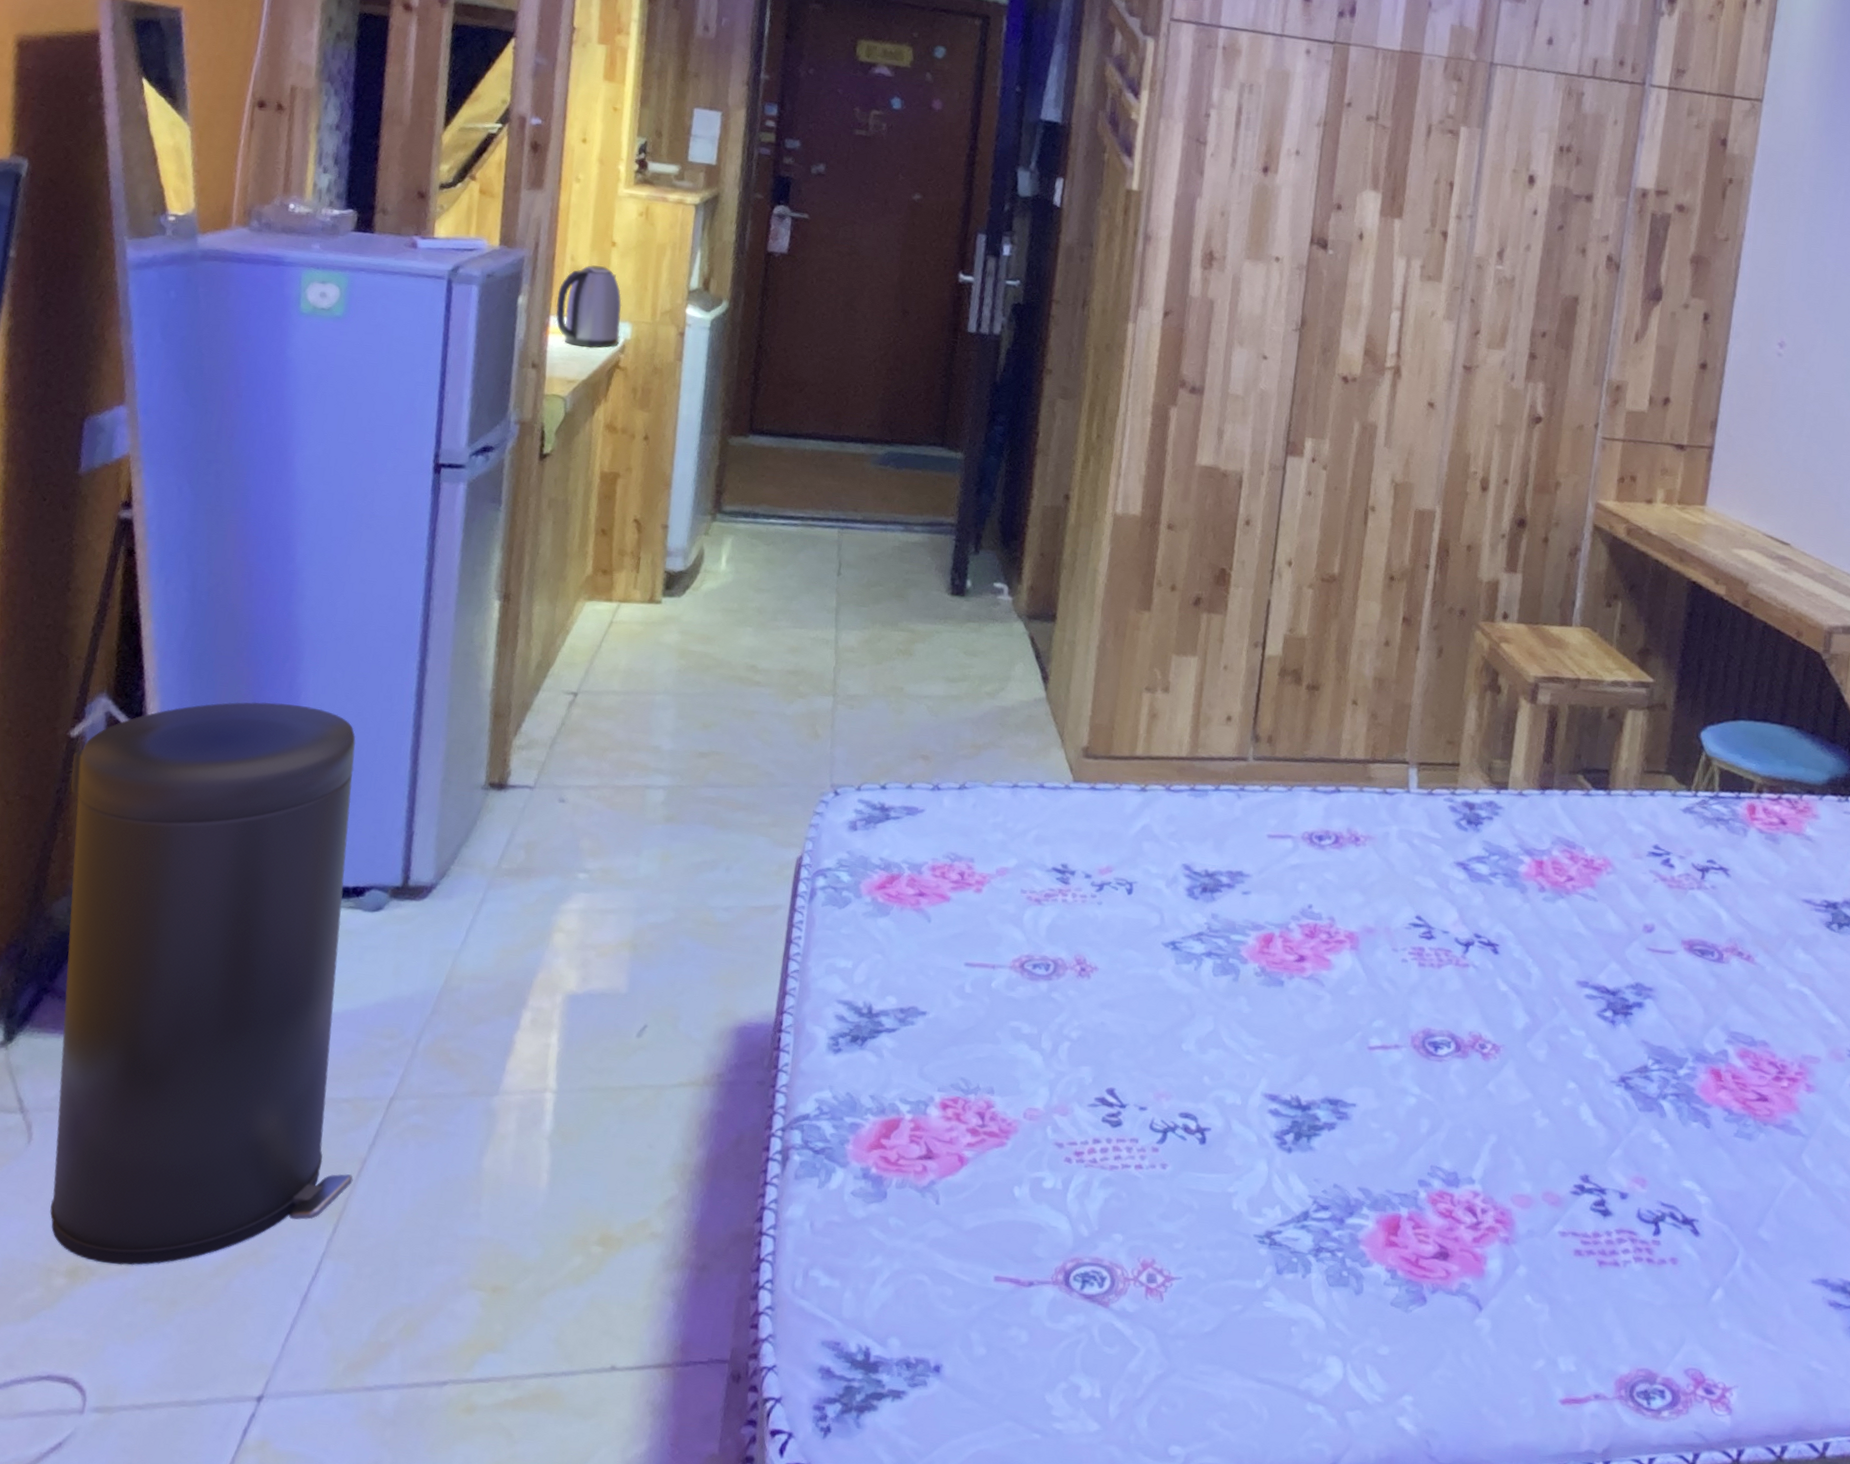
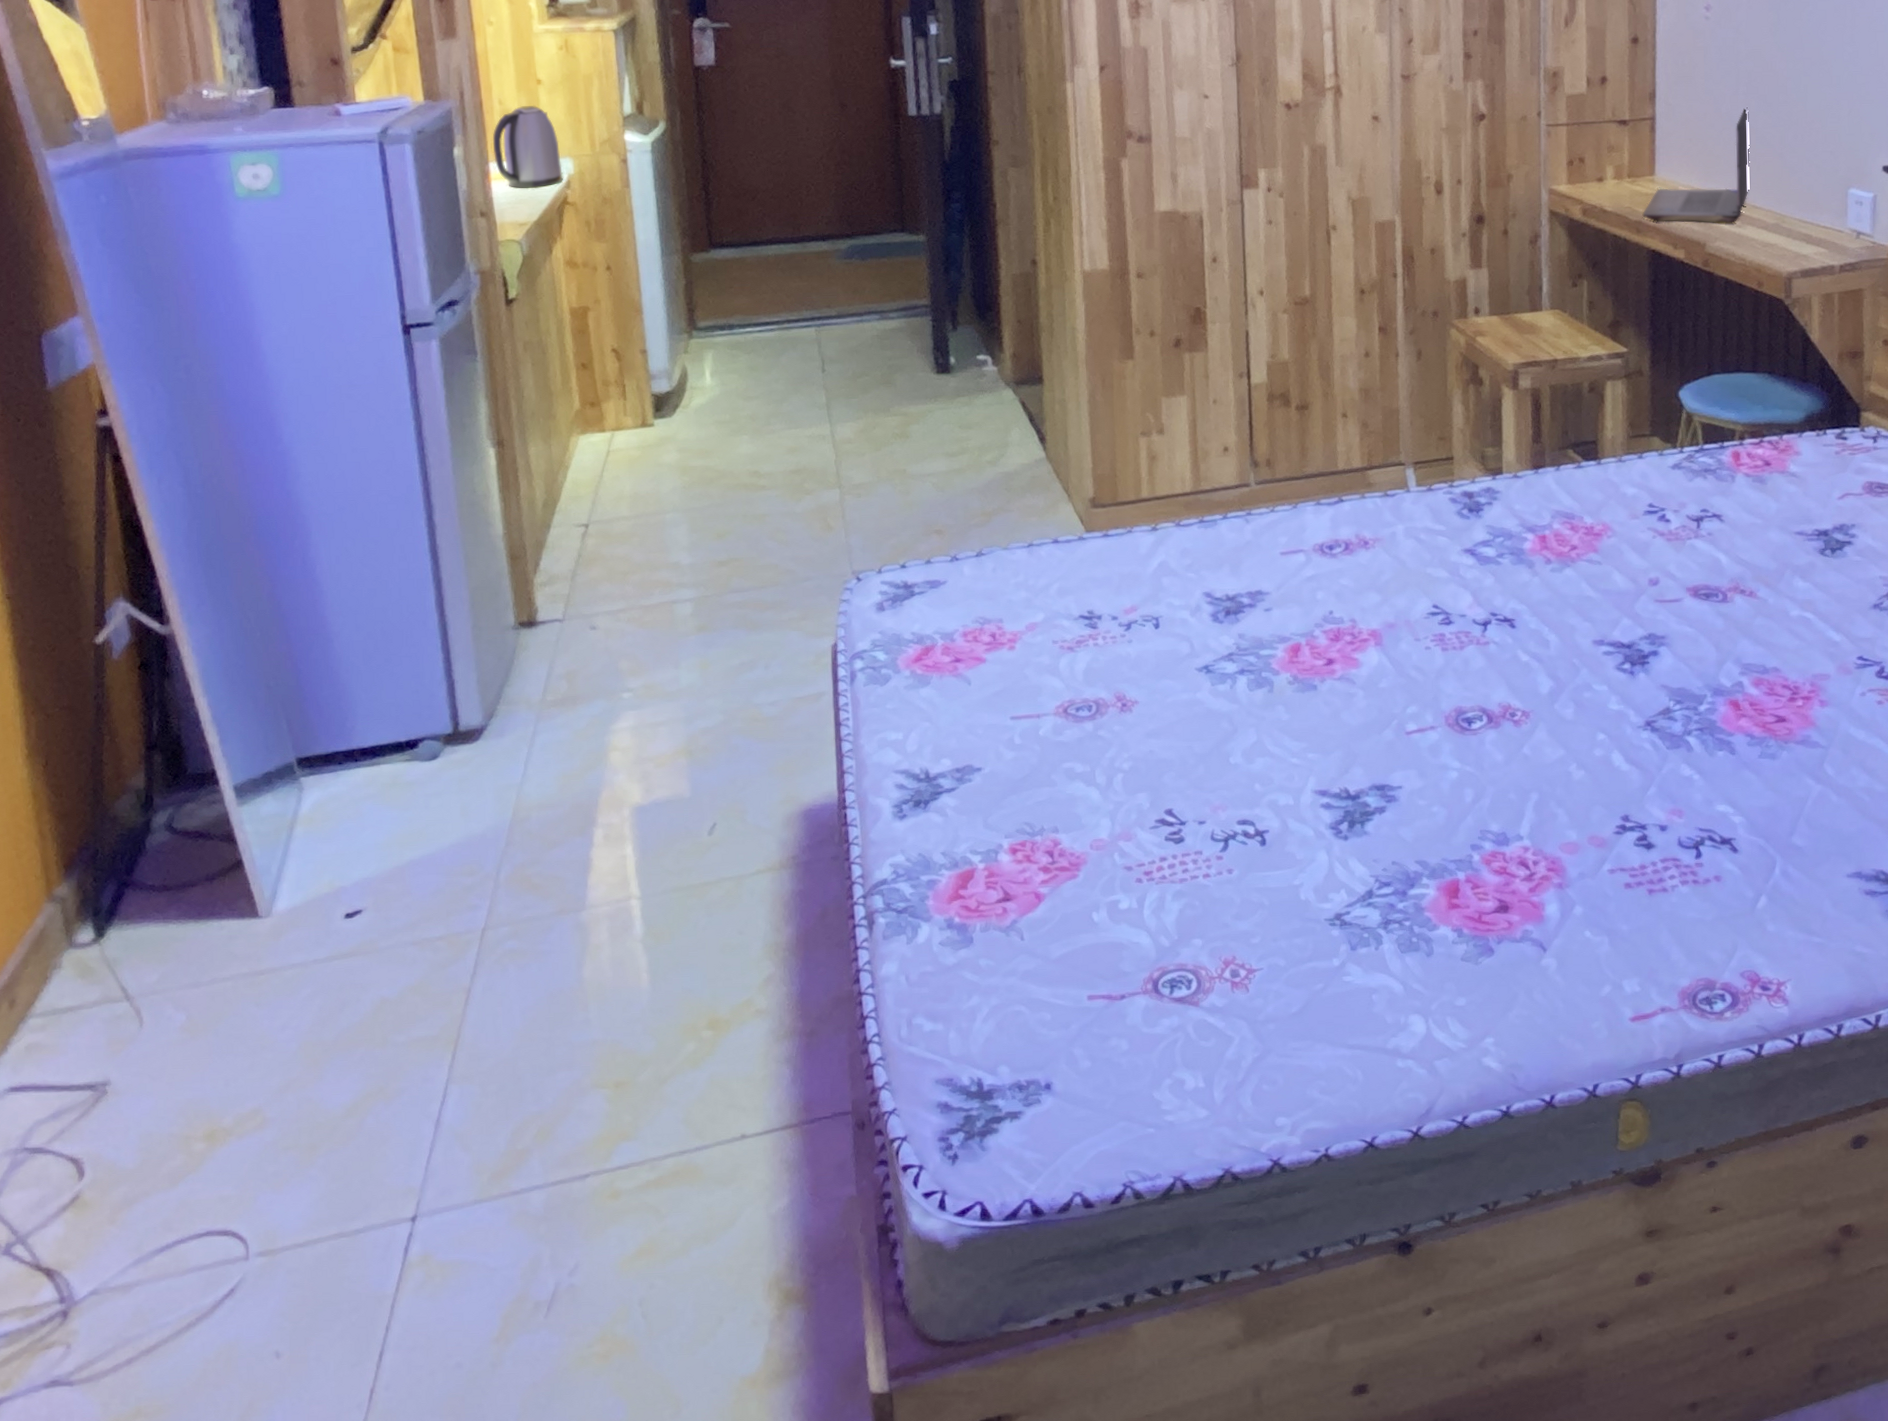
pedal bin: present [50,701,356,1266] -> none [103,578,462,1124]
laptop computer: none [1687,451,1810,566] -> present [1642,107,1749,224]

